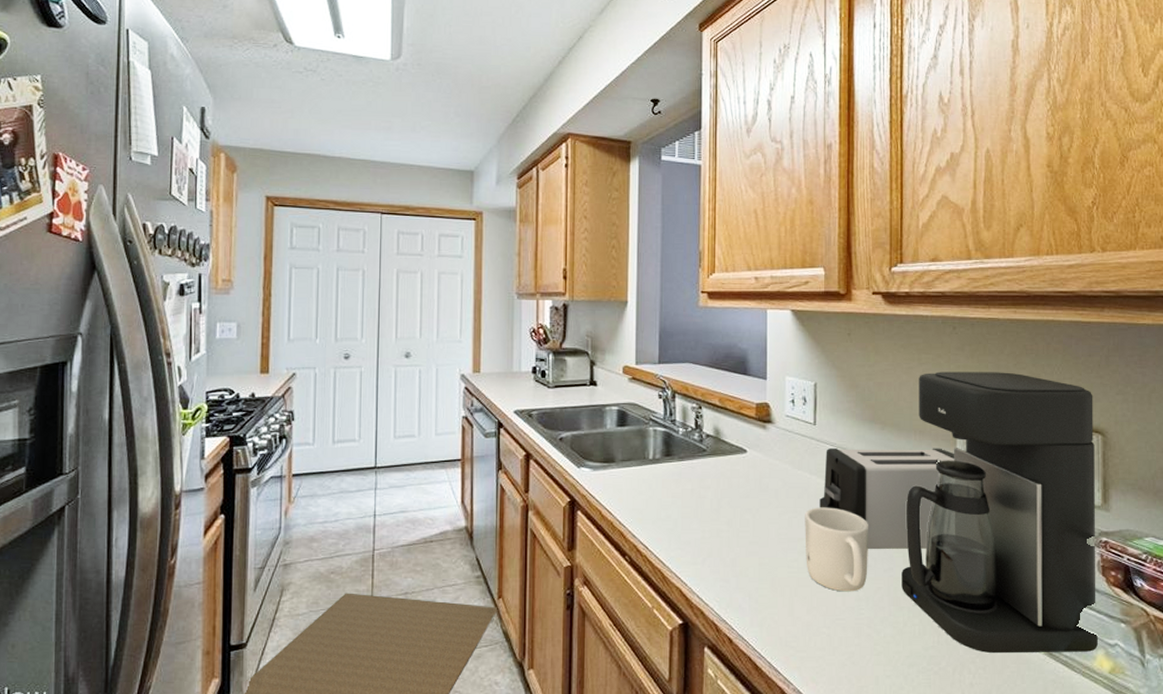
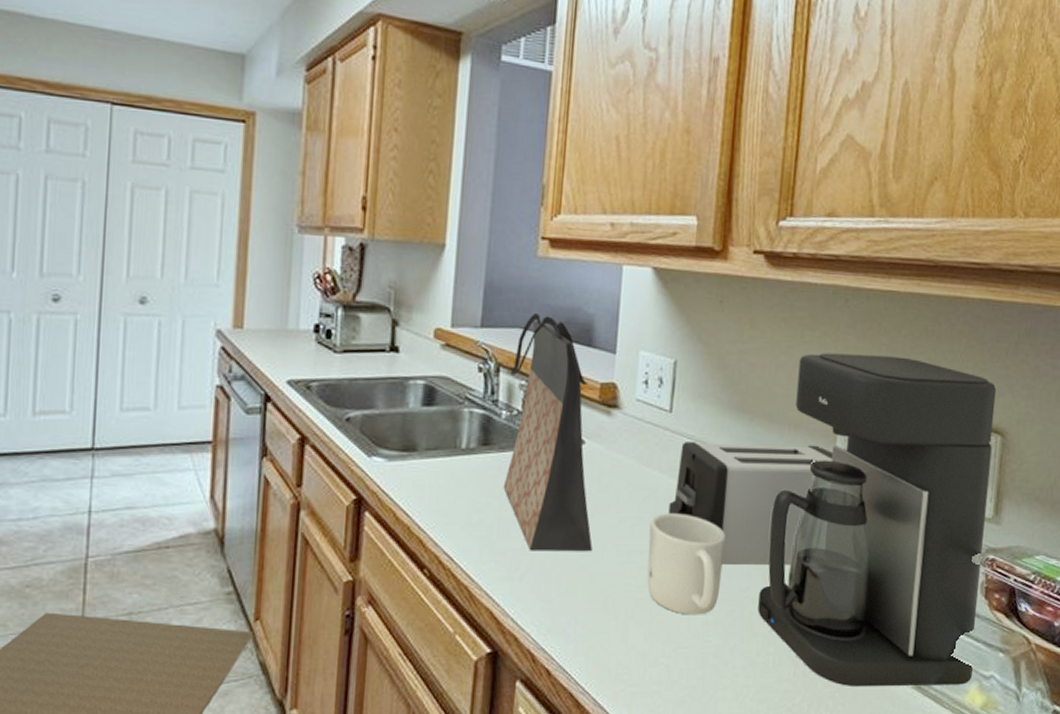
bag: none [683,350,759,540] -> present [503,312,593,551]

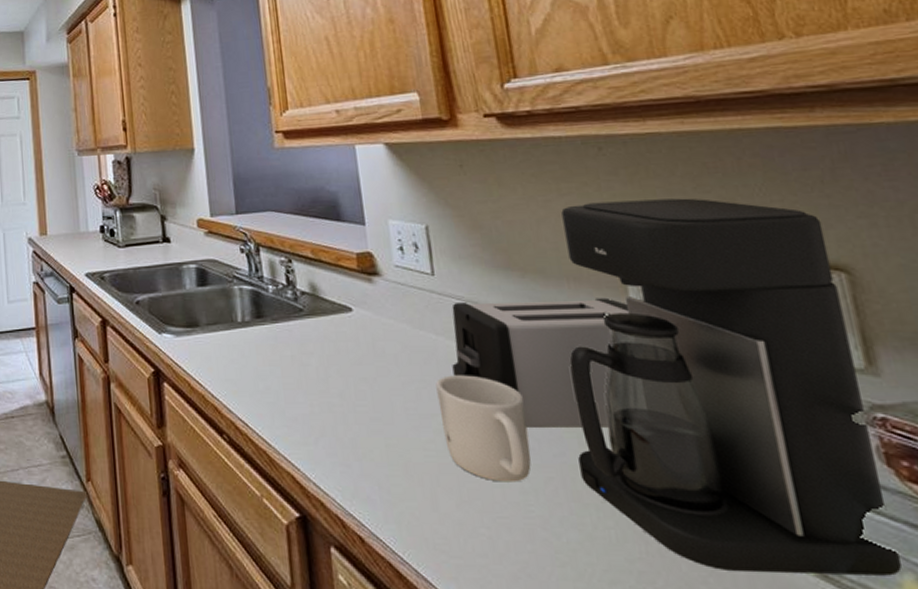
bag: present [503,312,593,551] -> none [269,196,381,416]

